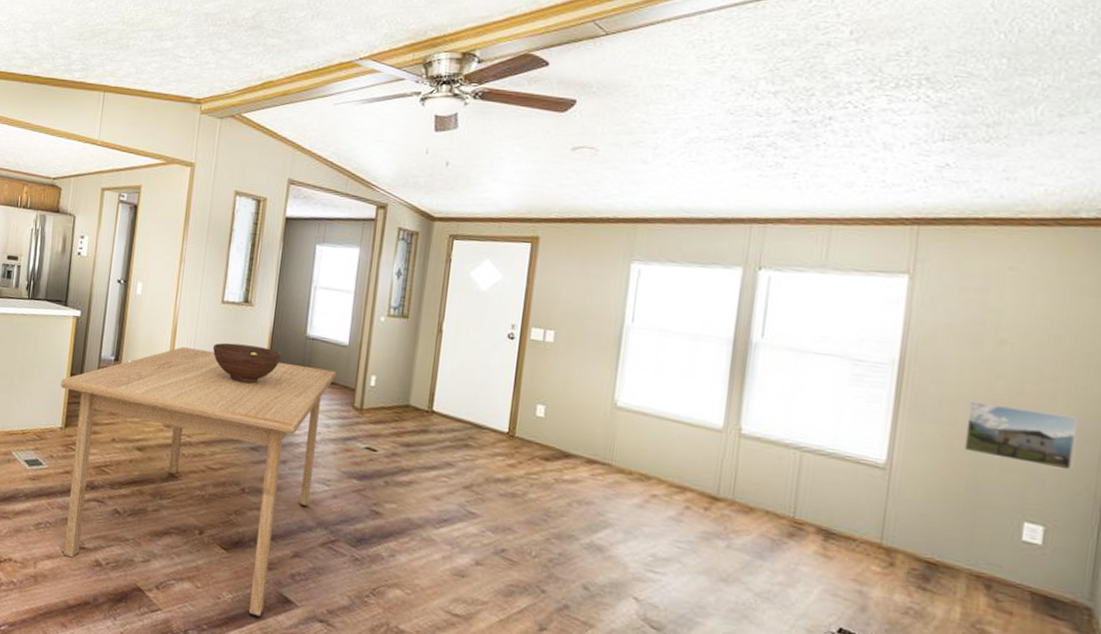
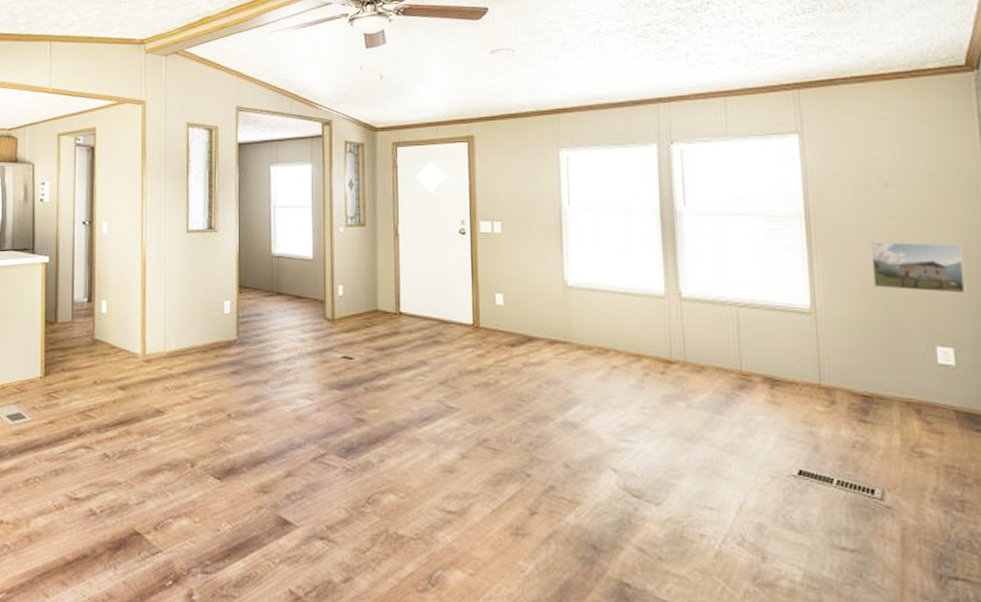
table: present [61,347,337,618] -> none [36,280,305,545]
fruit bowl: present [213,342,282,384] -> none [184,270,251,308]

